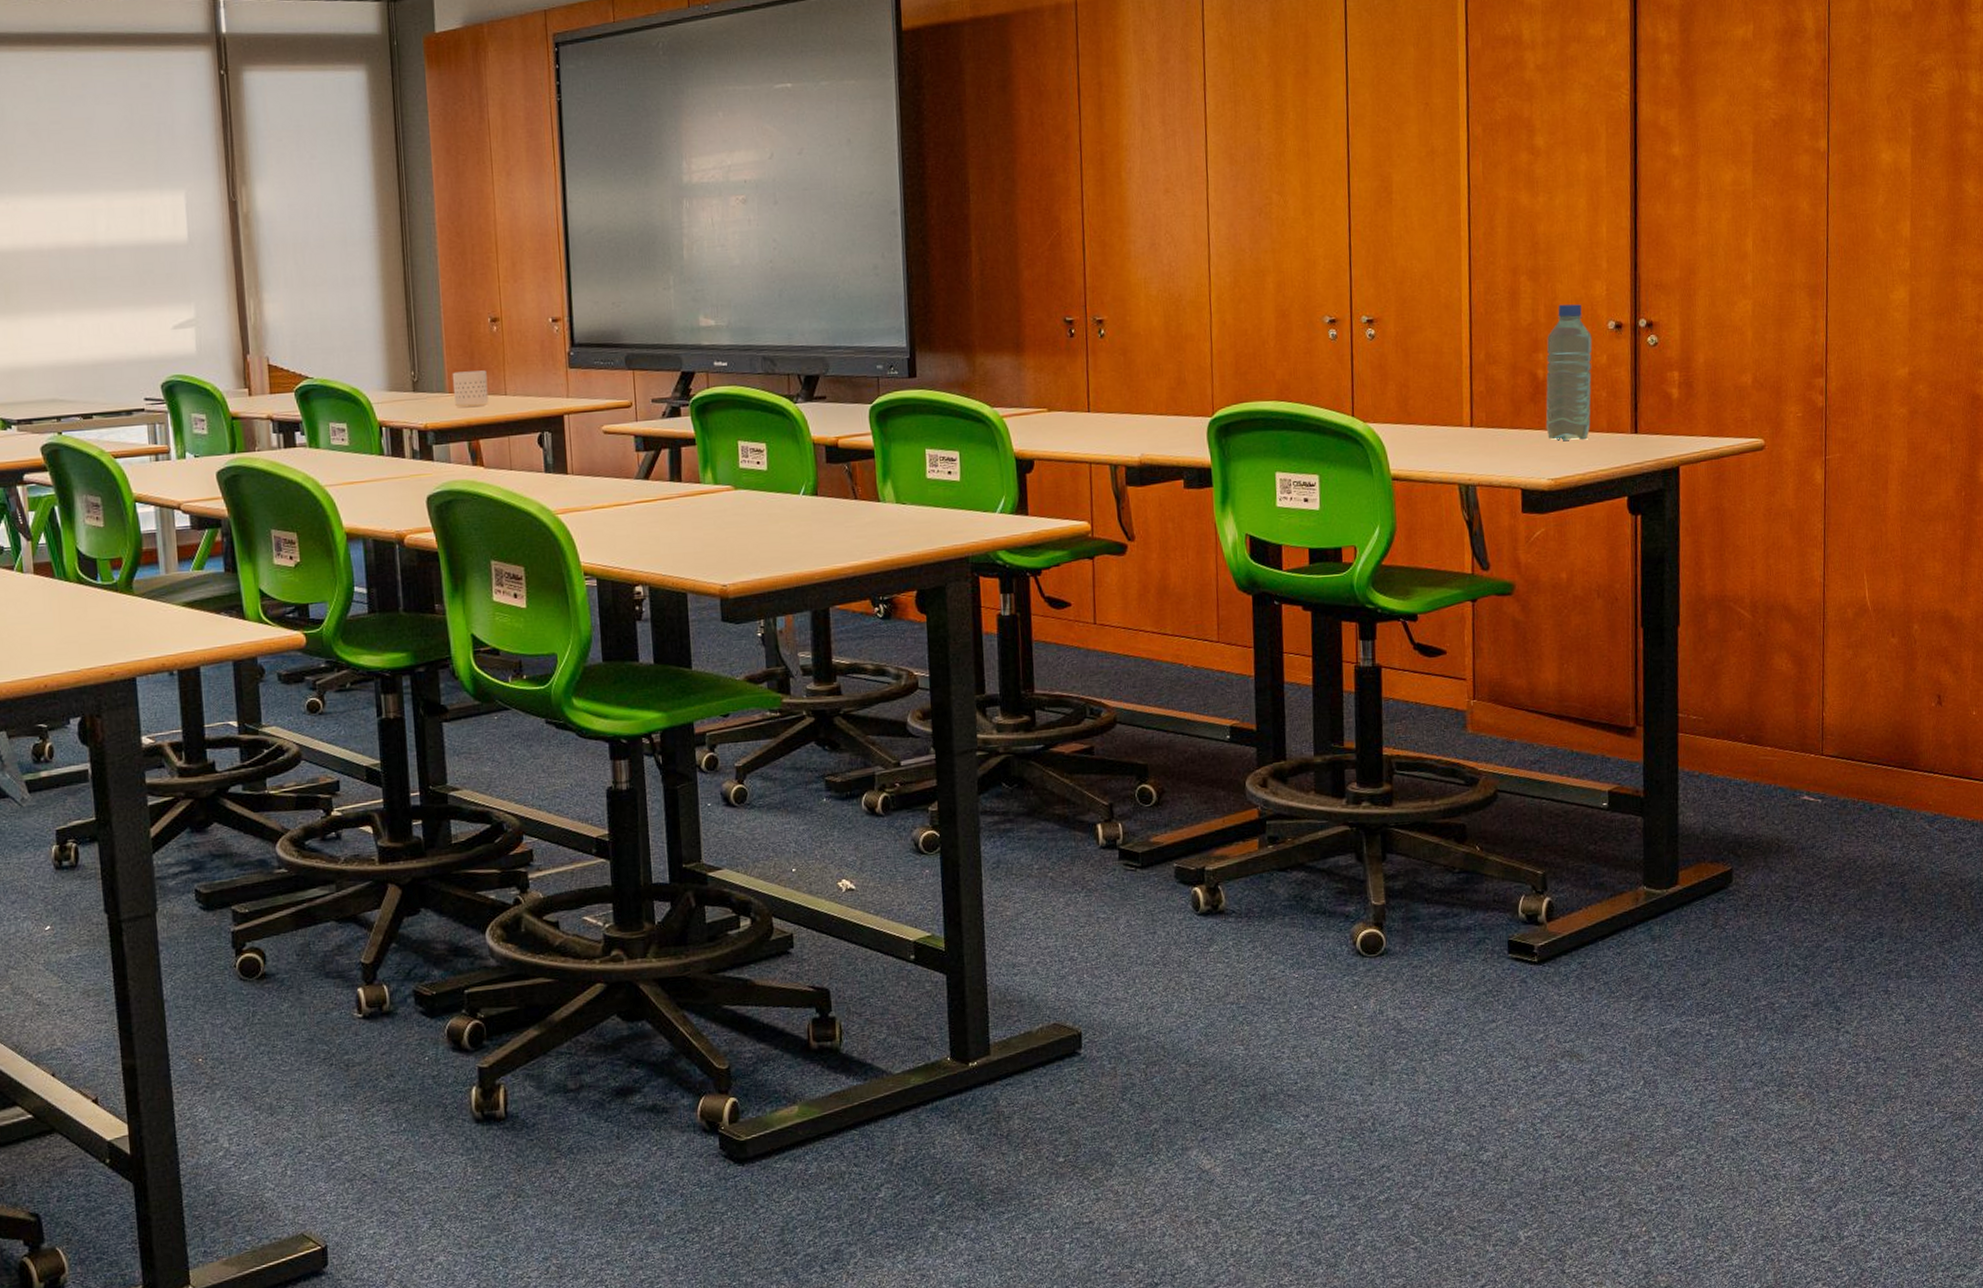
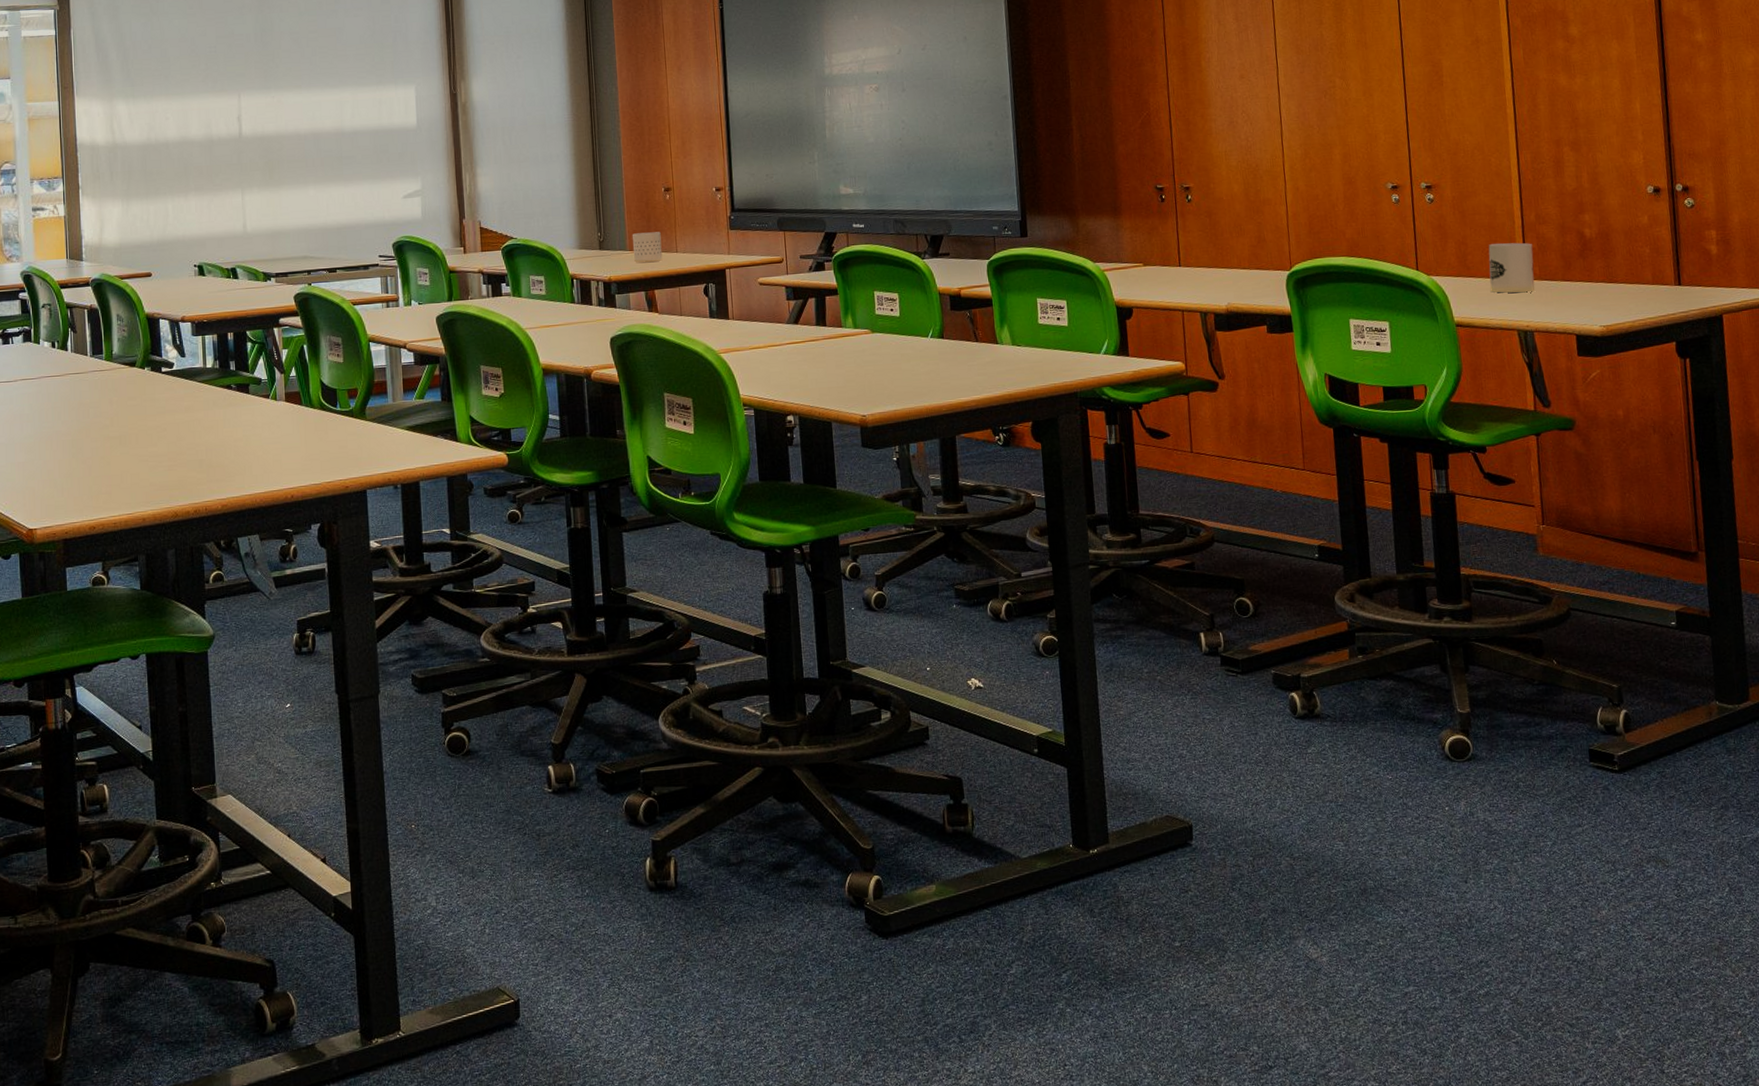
mug: none [1431,385,1481,443] -> present [1488,242,1535,293]
water bottle: present [1545,304,1593,441] -> none [1591,171,1637,292]

